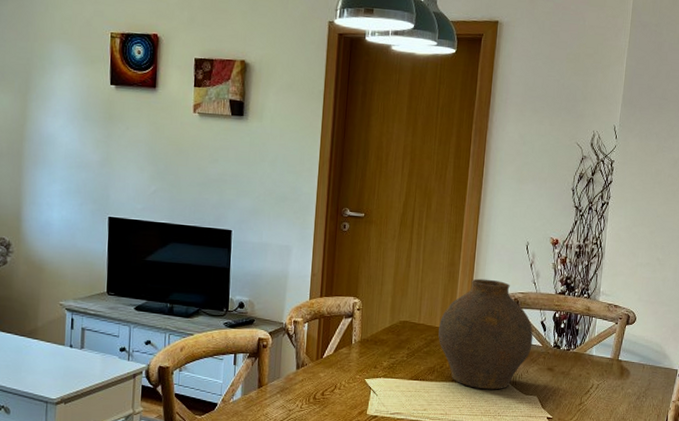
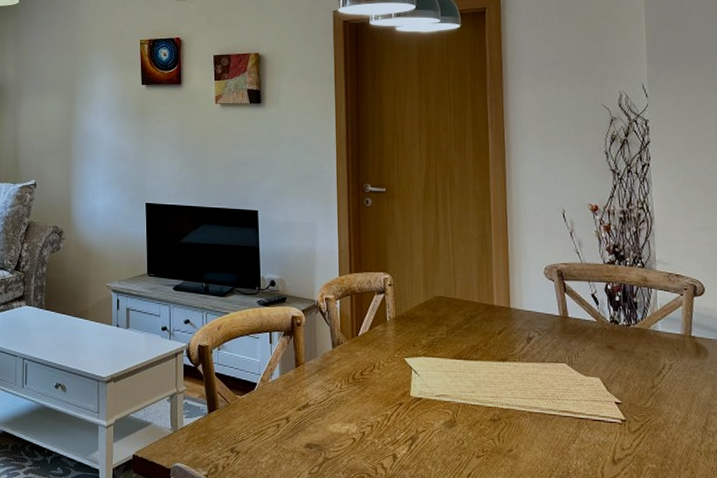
vase: present [438,278,533,390] -> none [477,250,586,371]

